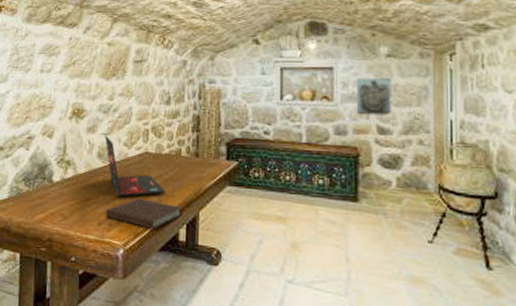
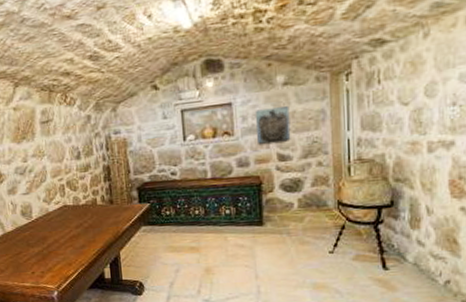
laptop: present [105,135,166,198] -> none [25,194,88,248]
notebook: present [105,198,184,230] -> none [36,246,106,272]

